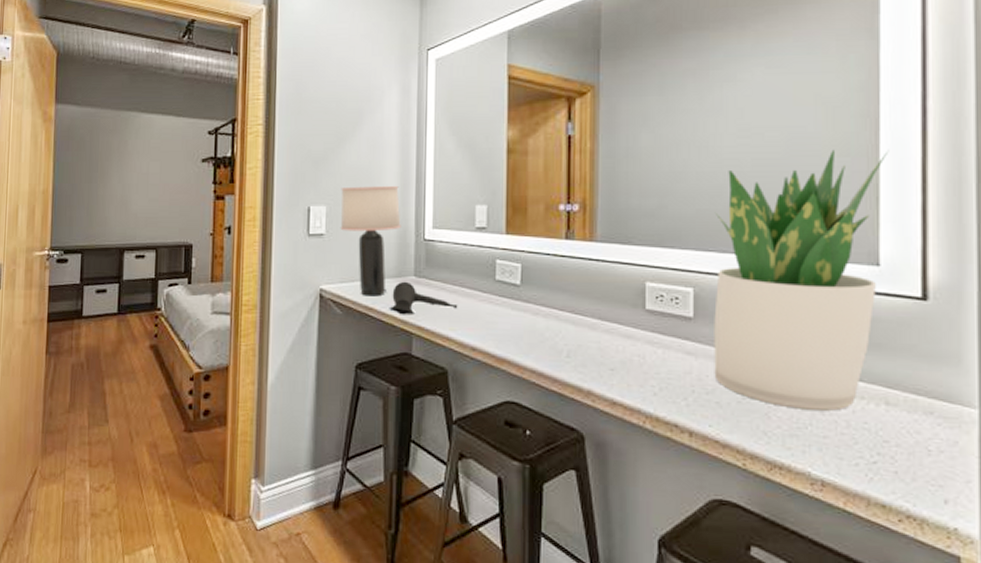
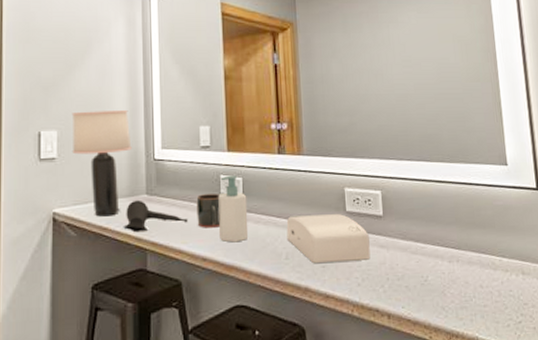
mug: none [467,280,494,317] -> present [196,194,221,228]
soap bottle: none [492,261,526,334] -> present [218,175,249,243]
tissue dispenser: none [570,310,673,367] -> present [286,214,371,264]
planter: present [714,149,889,411] -> none [392,76,507,285]

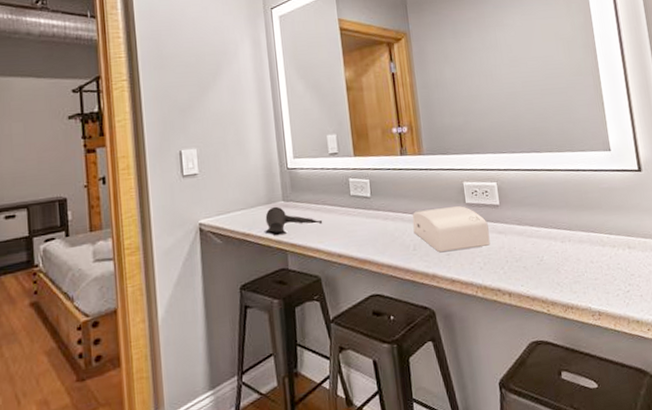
table lamp: present [71,109,132,217] -> none [208,124,266,224]
mug: present [196,194,221,228] -> none [328,196,353,228]
soap bottle: present [218,175,249,243] -> none [348,178,378,239]

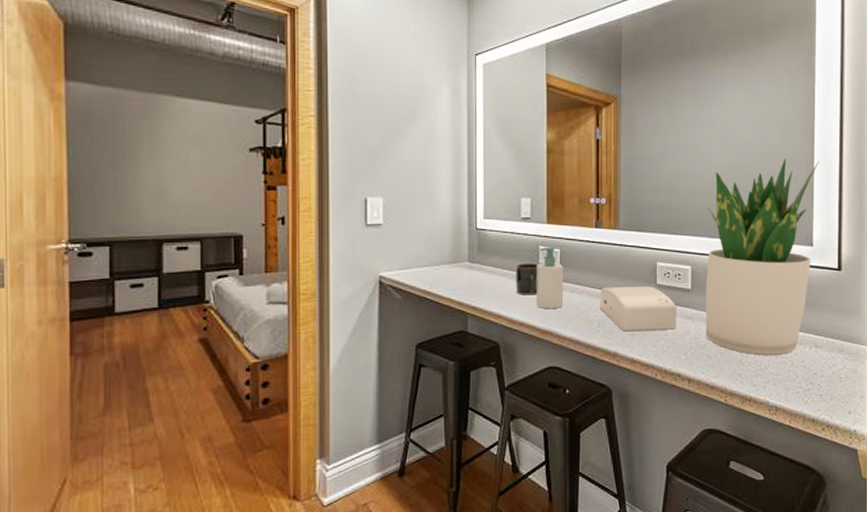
hair dryer: present [264,206,323,236] -> none [446,266,508,297]
mug: none [328,196,353,228] -> present [516,264,538,295]
soap bottle: none [348,178,378,239] -> present [537,247,564,310]
planter: none [504,69,613,262] -> present [705,158,820,355]

